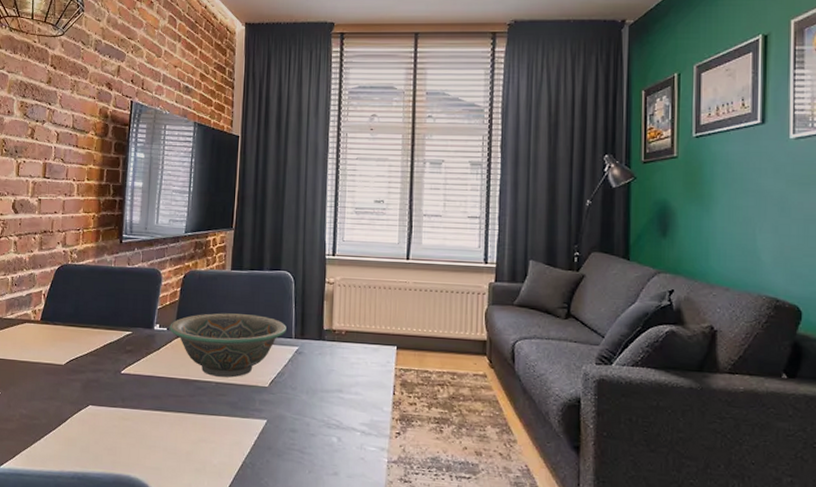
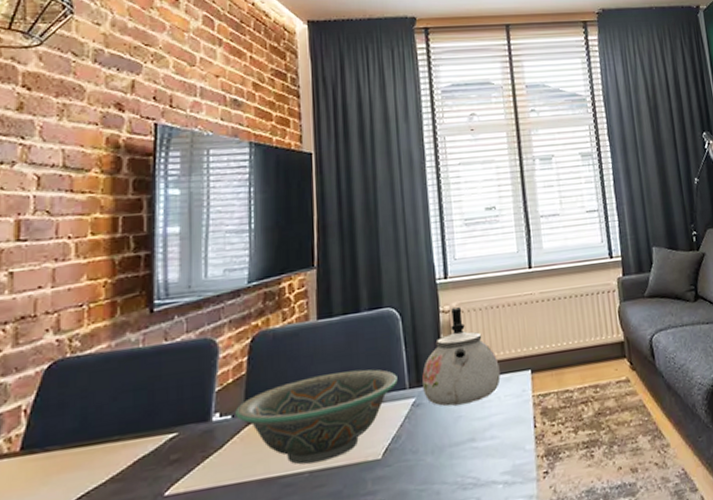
kettle: none [305,281,370,362] -> present [422,307,501,407]

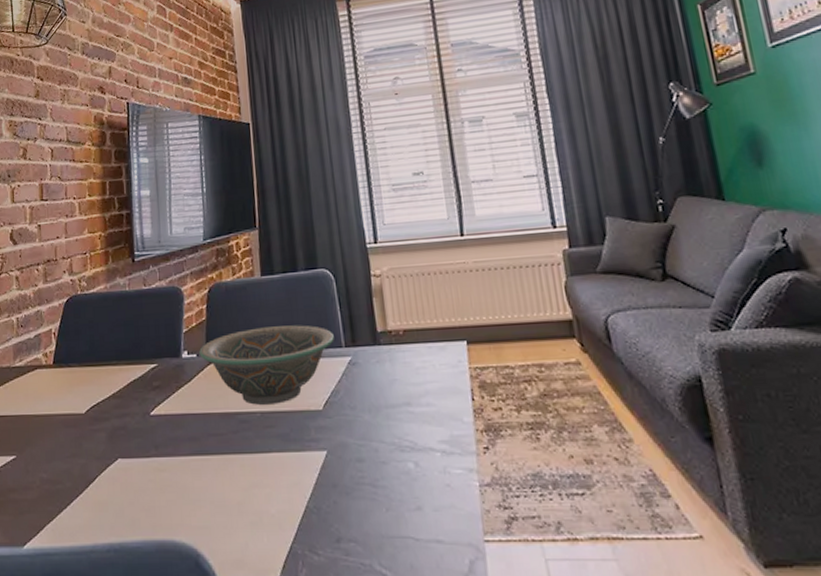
kettle: present [422,307,501,407] -> none [357,272,435,369]

